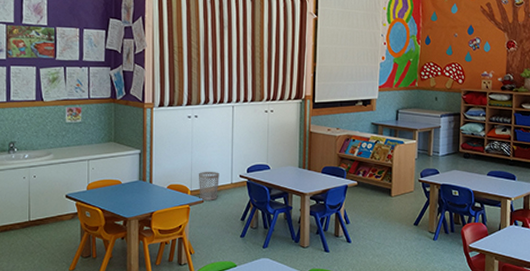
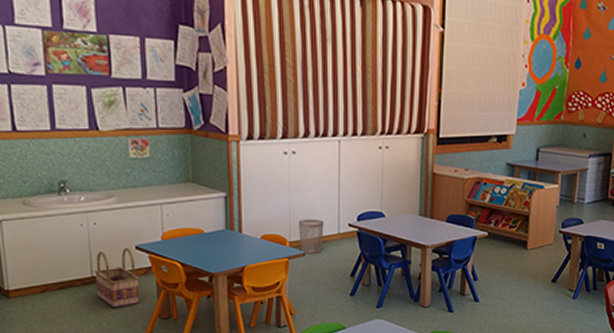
basket: none [31,196,67,249] -> present [95,247,139,309]

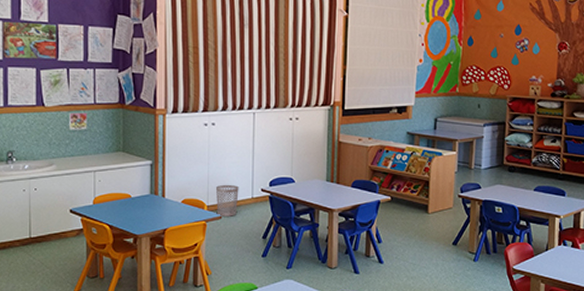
basket: present [95,247,139,309] -> none [33,211,71,268]

